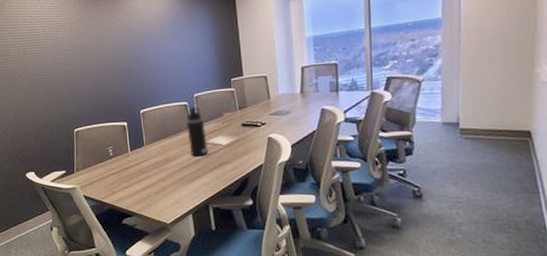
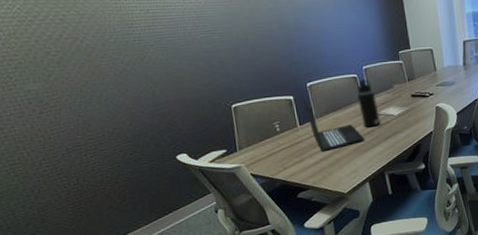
laptop: none [135,123,190,179] -> present [302,97,364,152]

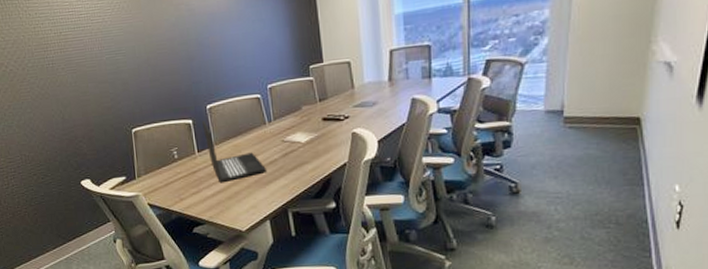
water bottle: present [356,78,381,129] -> none [259,99,286,158]

